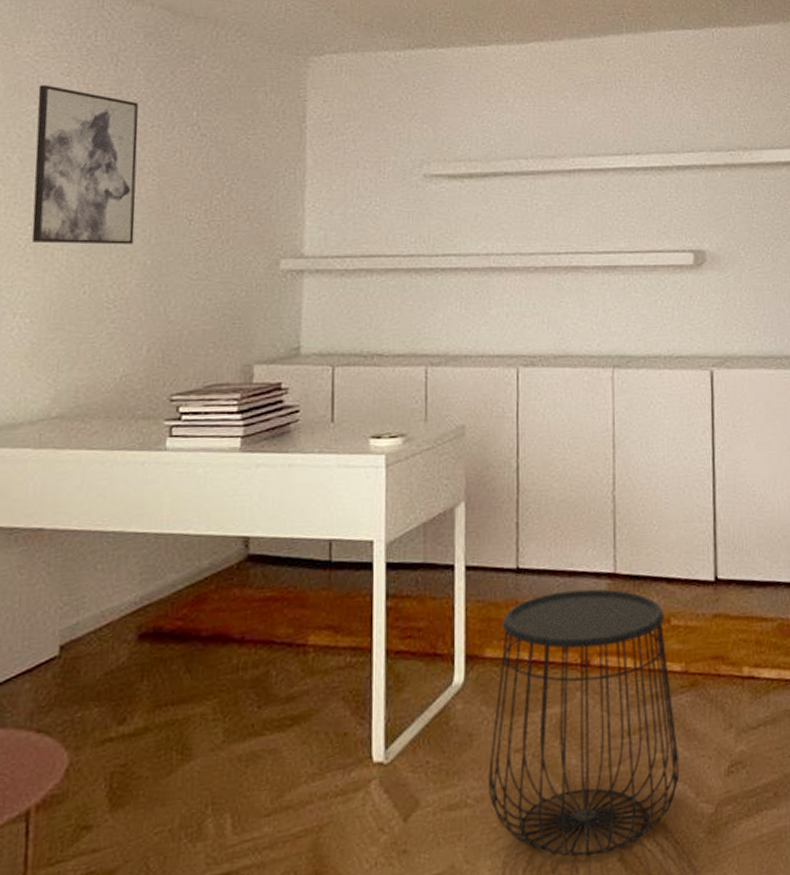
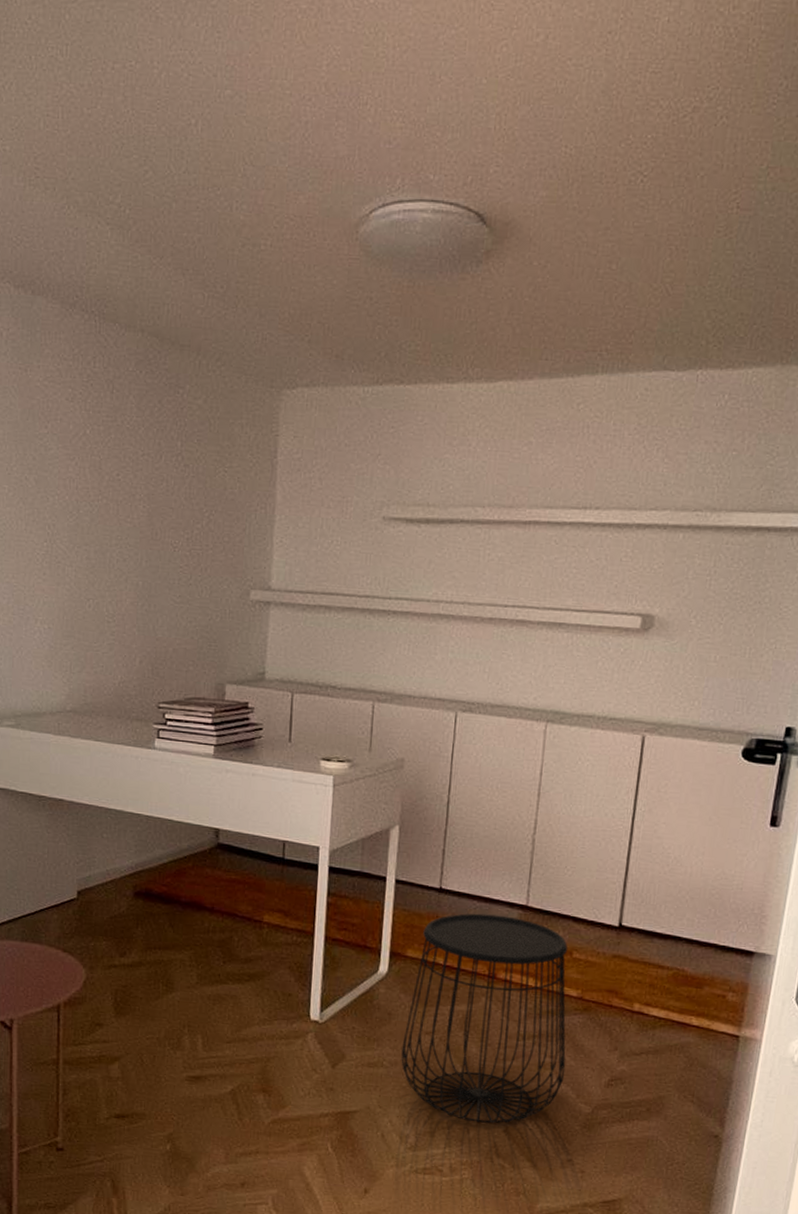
wall art: present [31,84,139,245] -> none [47,409,132,566]

